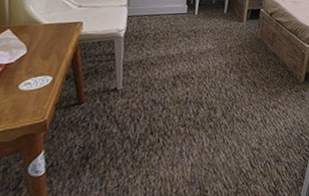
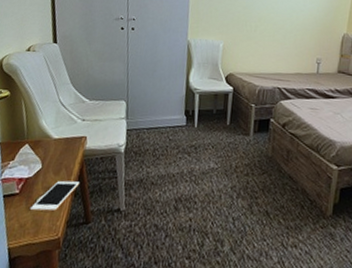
cell phone: none [9,64,72,97] -> present [29,180,79,212]

